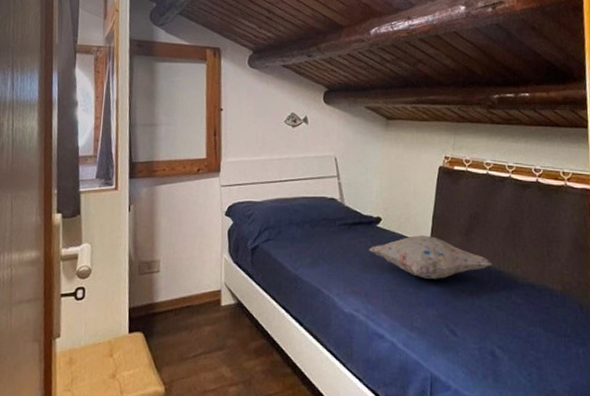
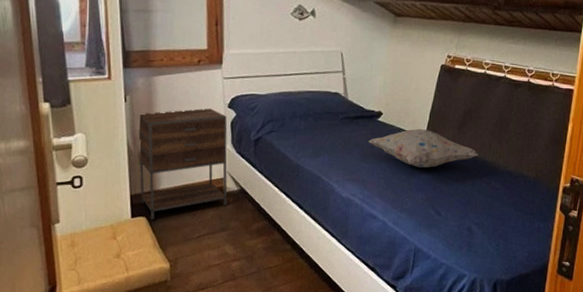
nightstand: none [138,216,225,335] -> present [137,108,228,219]

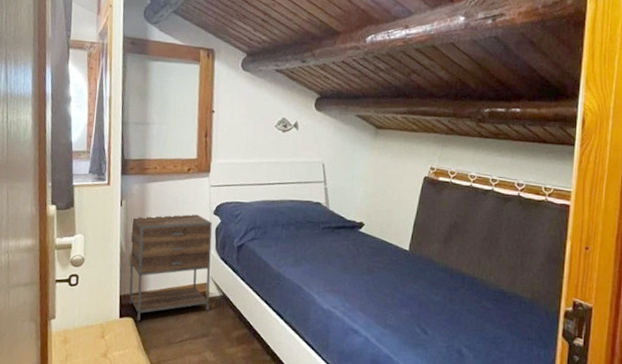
decorative pillow: present [369,128,479,168] -> none [350,240,467,283]

